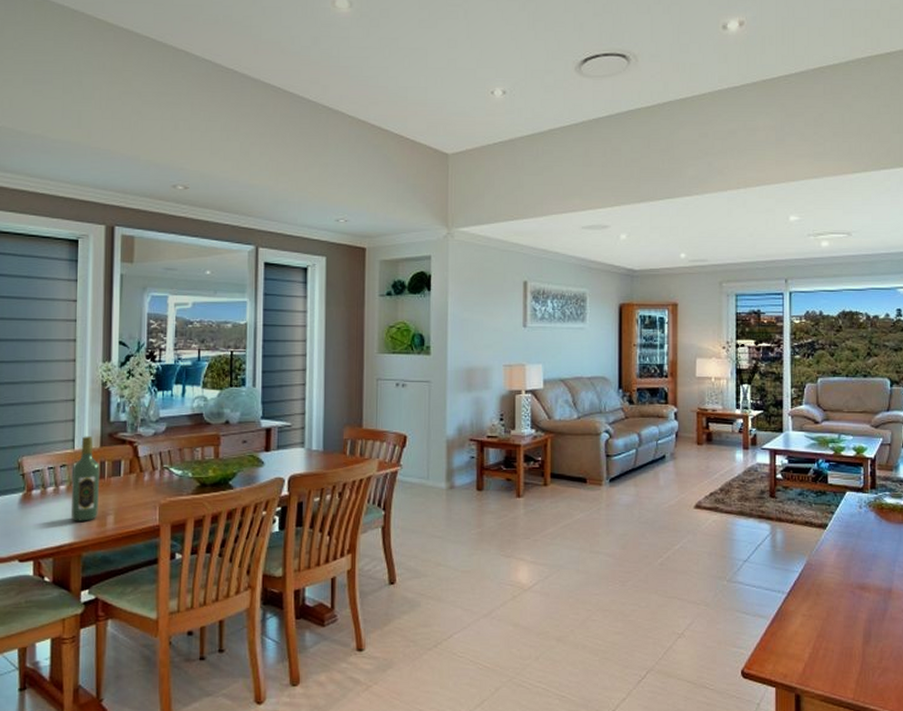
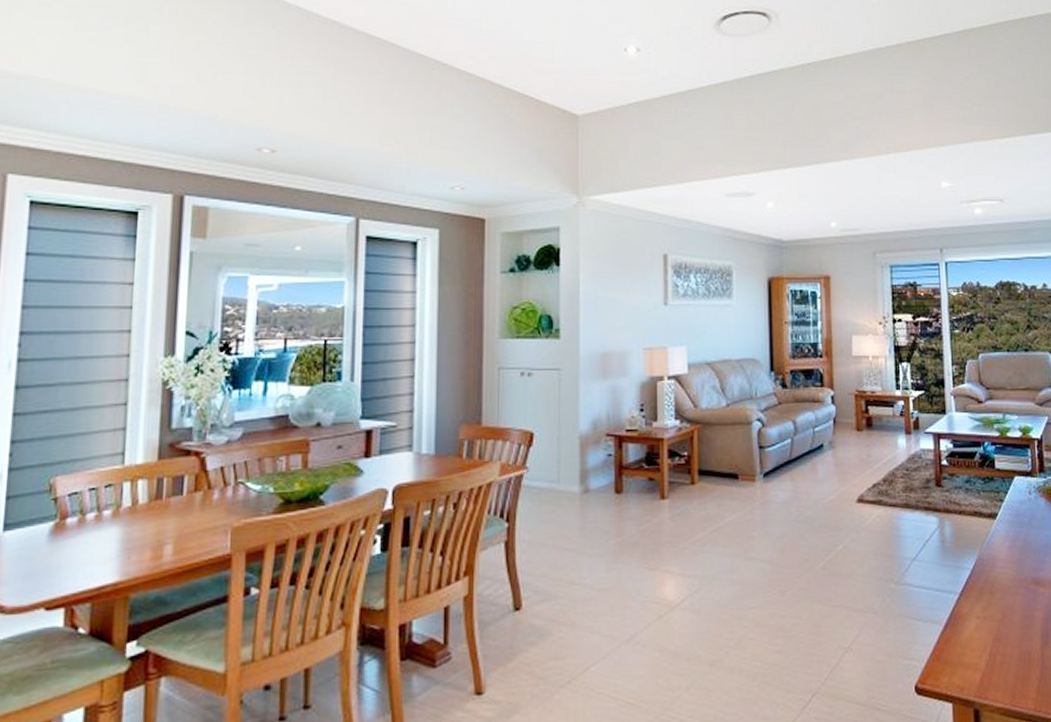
wine bottle: present [71,436,101,521] -> none [117,447,157,555]

